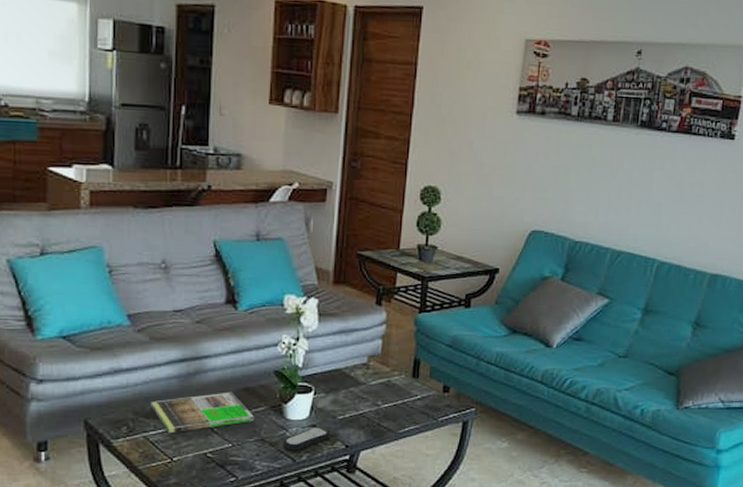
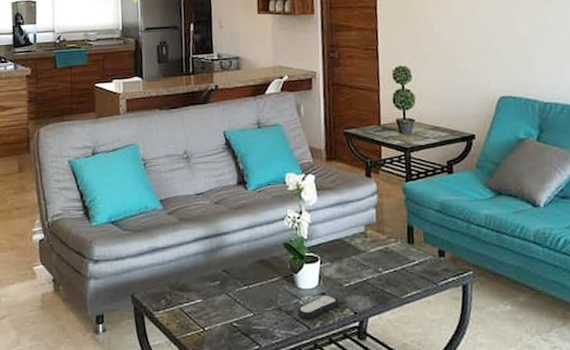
magazine: present [151,392,254,433] -> none [183,264,270,304]

